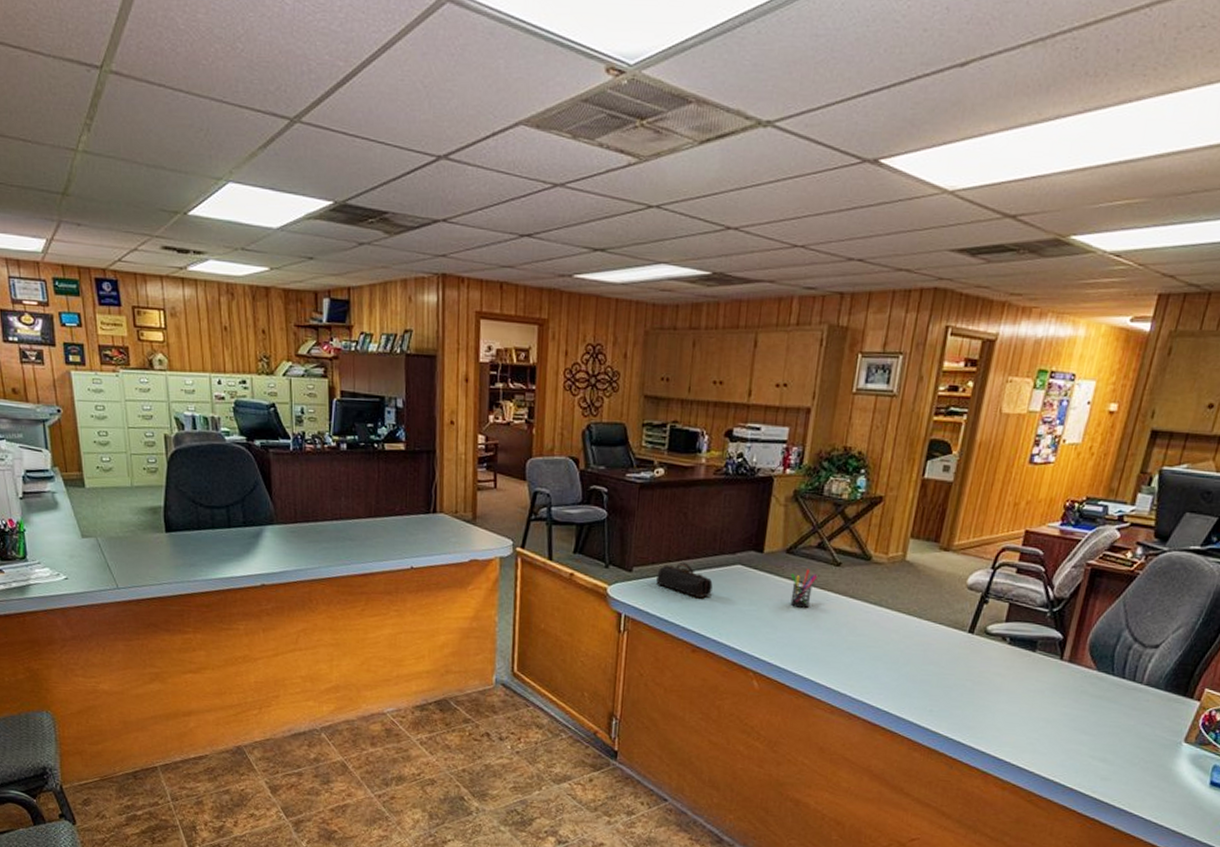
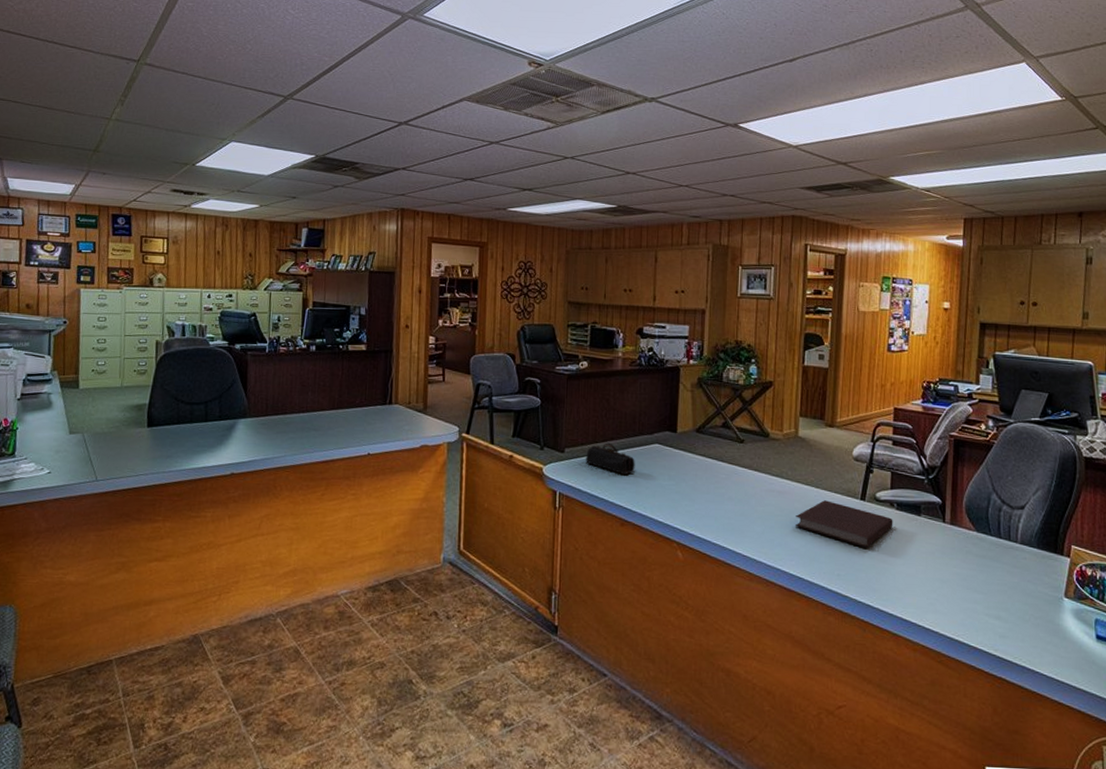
pen holder: present [790,569,818,609] -> none [702,446,725,483]
notebook: none [888,632,1003,684] -> present [794,500,893,548]

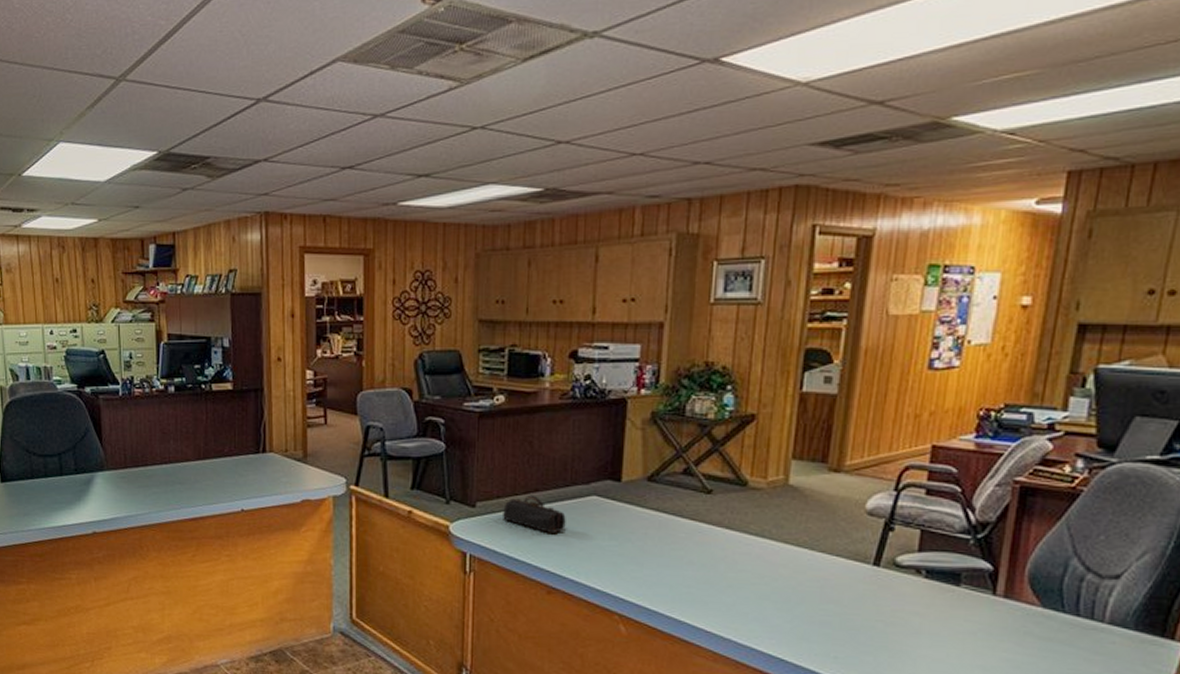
notebook: present [794,500,893,548] -> none [777,565,919,626]

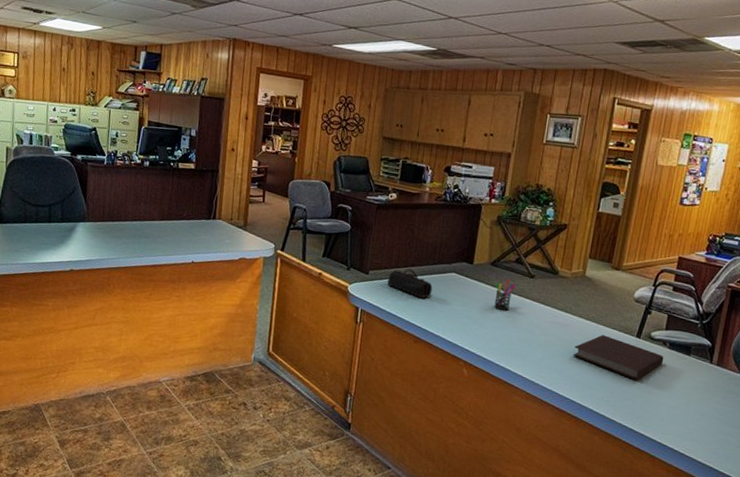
pen holder: none [654,498,686,543] -> present [494,279,516,311]
notebook: none [777,565,919,626] -> present [572,335,664,380]

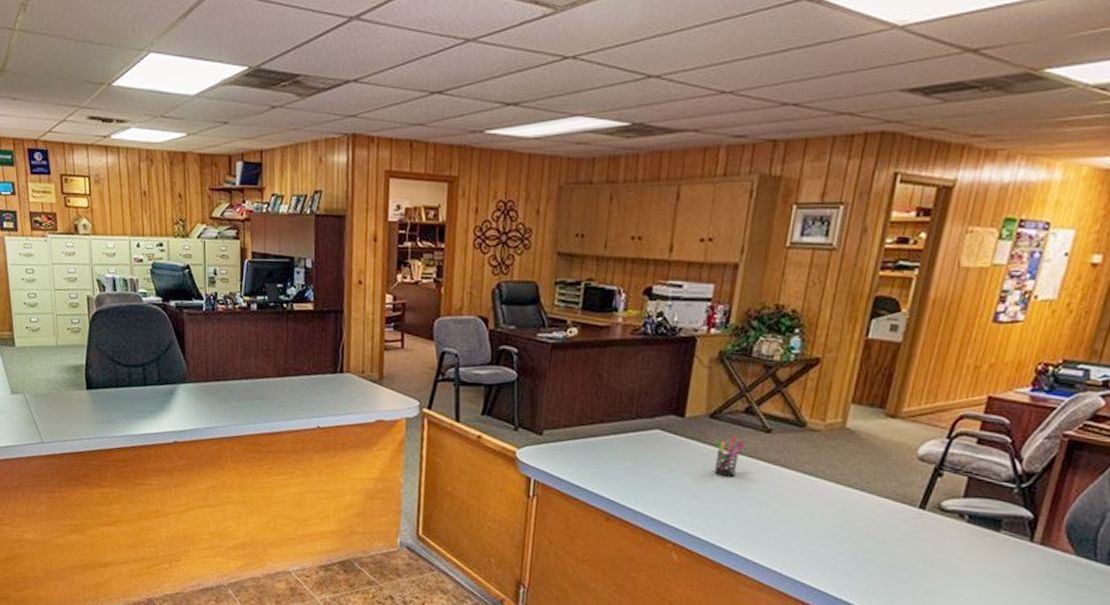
pencil case: present [387,268,433,298] -> none [568,425,629,464]
notebook: present [572,335,664,380] -> none [825,506,960,565]

